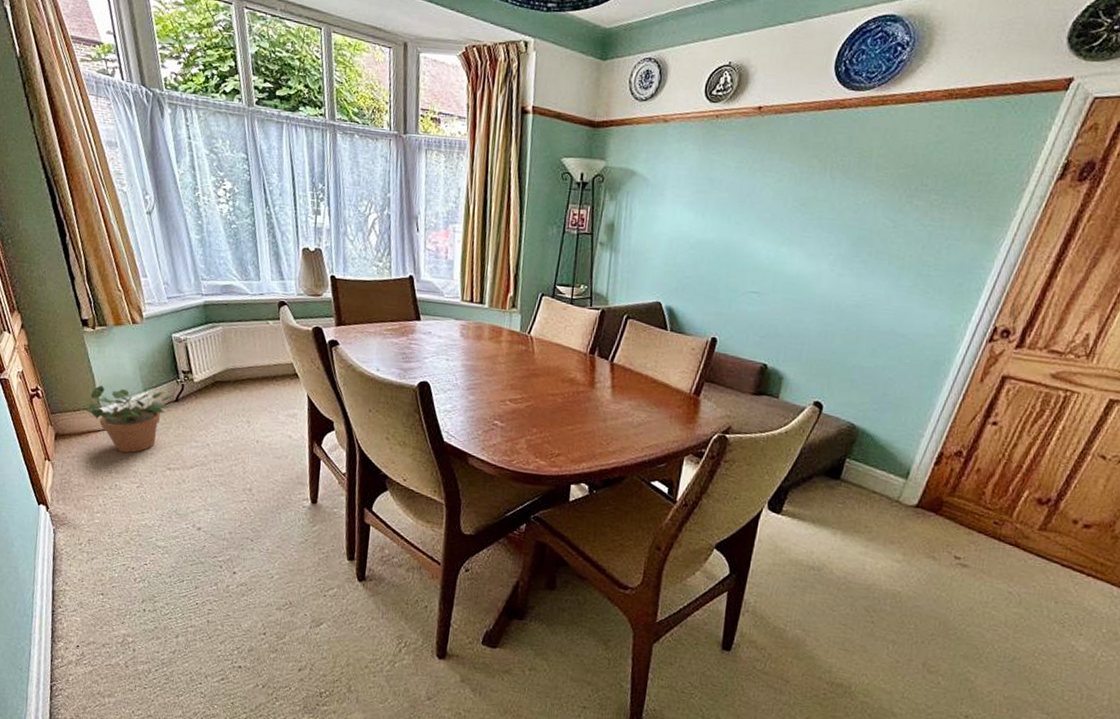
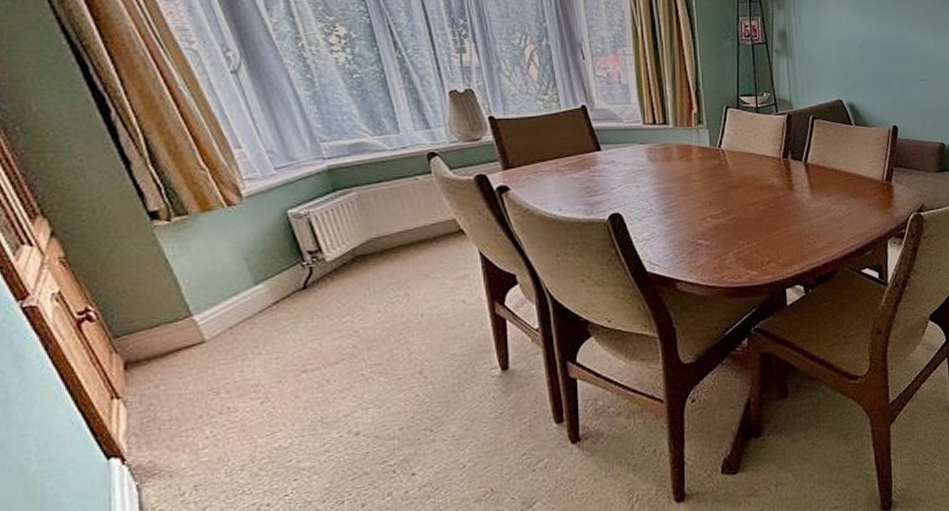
potted plant: present [85,379,175,453] -> none [168,268,302,365]

